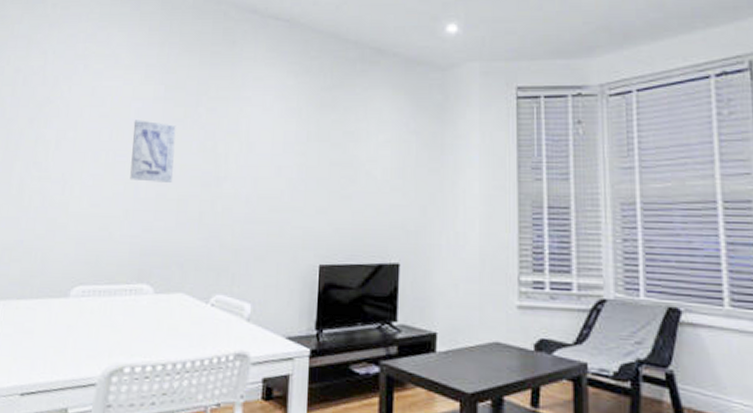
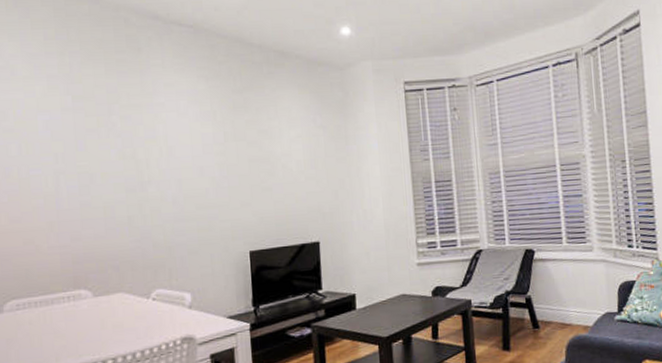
wall art: present [130,120,176,182] -> none [43,132,96,193]

